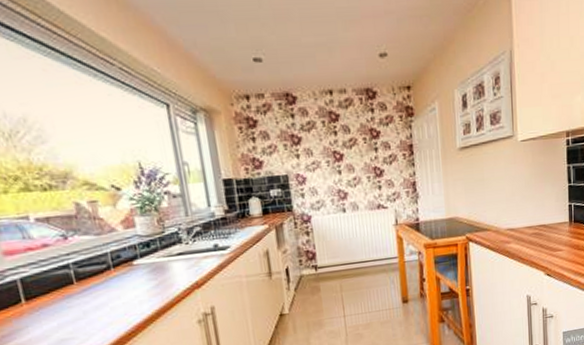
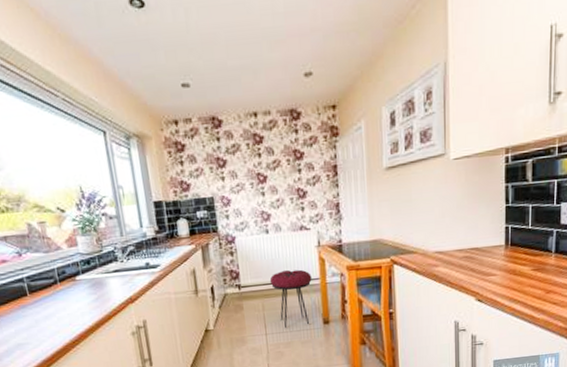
stool: none [347,248,390,308] -> present [269,269,312,328]

